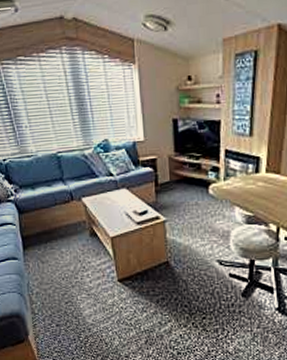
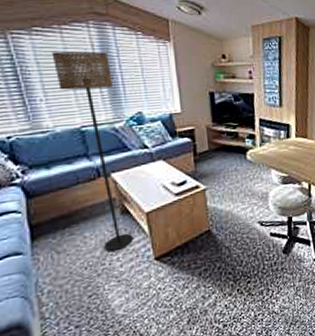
floor lamp: none [33,78,101,268] -> present [52,51,134,252]

